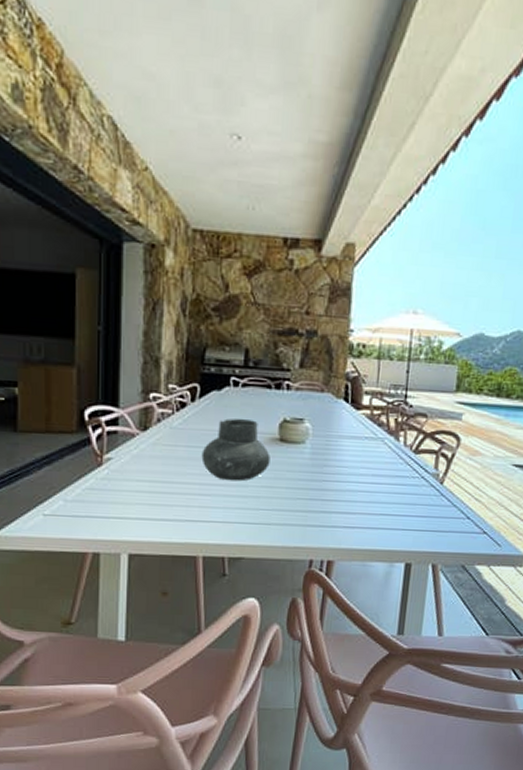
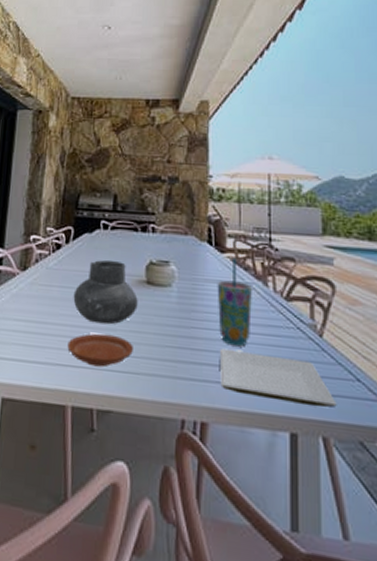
plate: none [196,490,265,521] -> present [67,333,133,367]
plate: none [347,498,448,542] -> present [219,348,337,408]
cup: none [349,414,384,496] -> present [217,257,252,347]

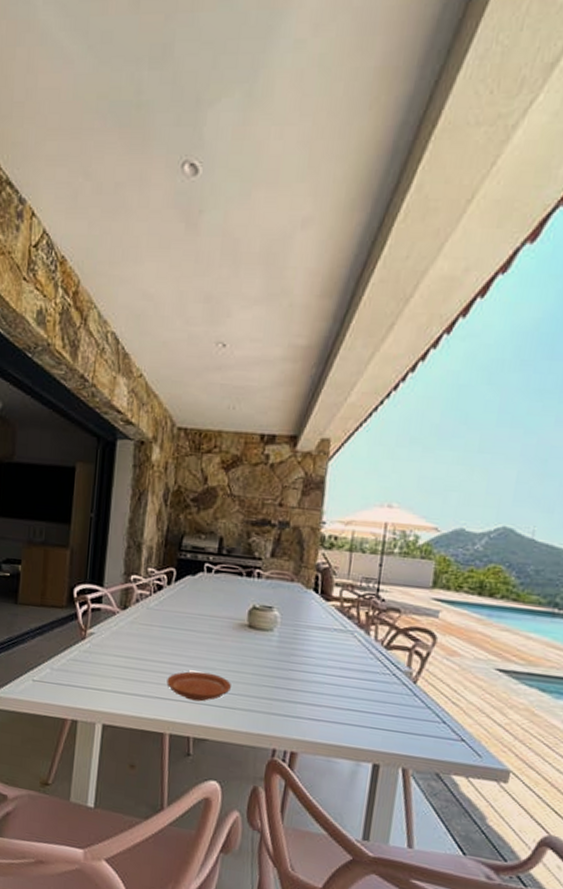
vase: present [73,259,138,325] -> none [173,602,239,664]
cup: present [217,257,252,347] -> none [316,605,354,689]
plate: present [219,348,337,408] -> none [312,689,421,745]

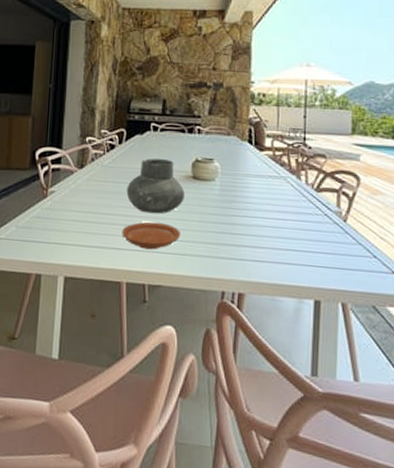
vase: none [173,602,239,664] -> present [126,158,185,214]

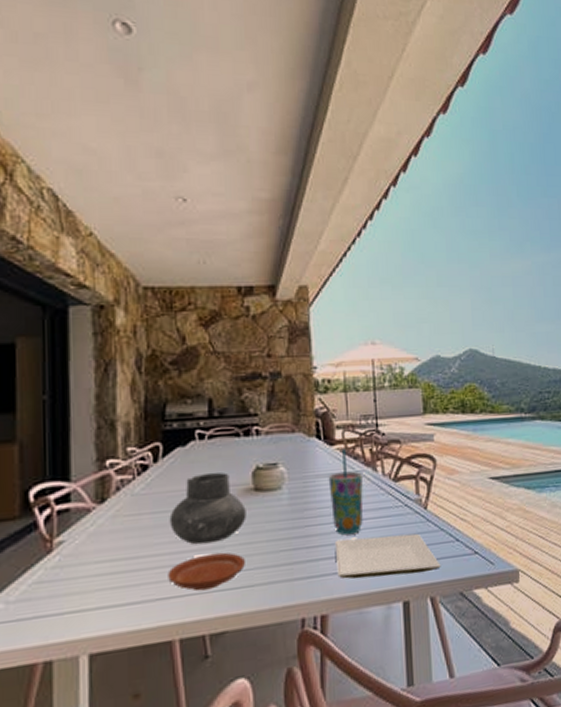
cup: none [255,154,287,231] -> present [328,448,363,535]
plate: none [256,232,356,279] -> present [334,533,441,579]

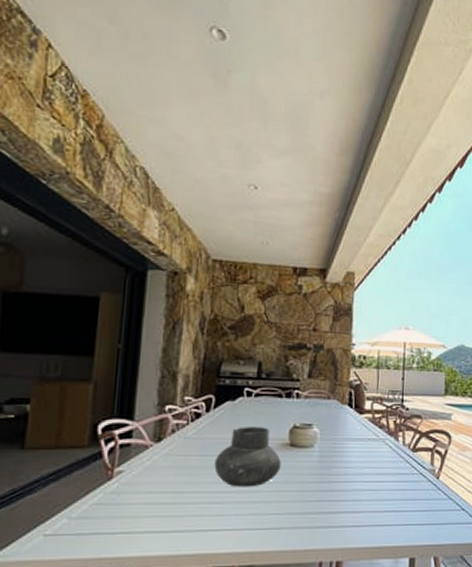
plate: present [168,552,245,591] -> none [208,496,275,528]
cup: present [328,448,363,535] -> none [355,417,385,494]
plate: present [334,533,441,579] -> none [354,497,446,535]

